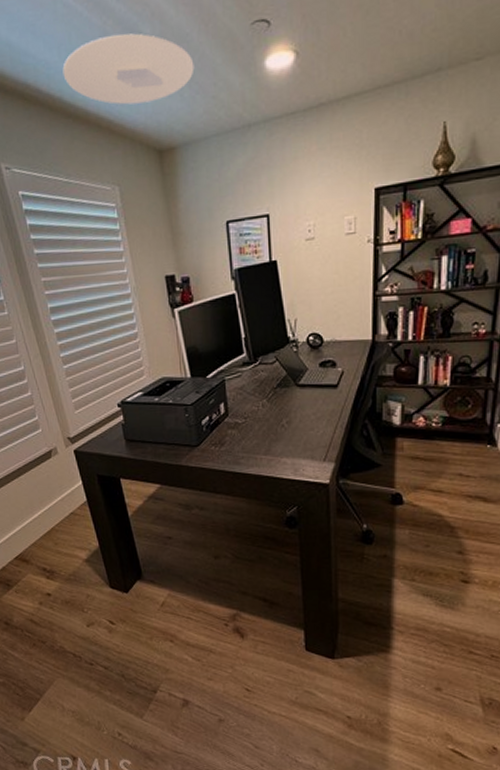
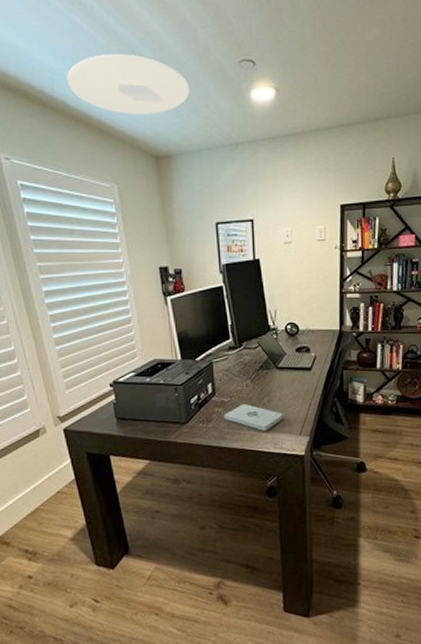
notepad: none [238,426,305,456] -> present [224,404,283,431]

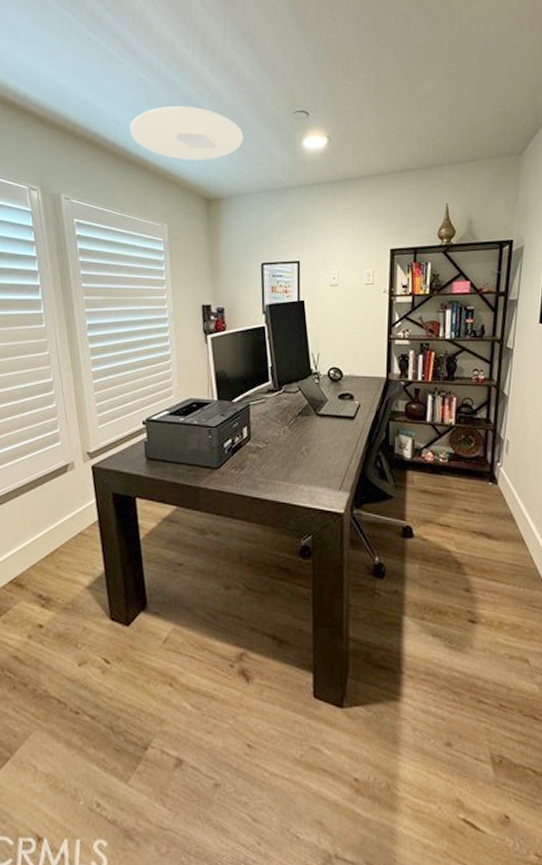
notepad: present [224,404,283,431] -> none [258,452,322,483]

